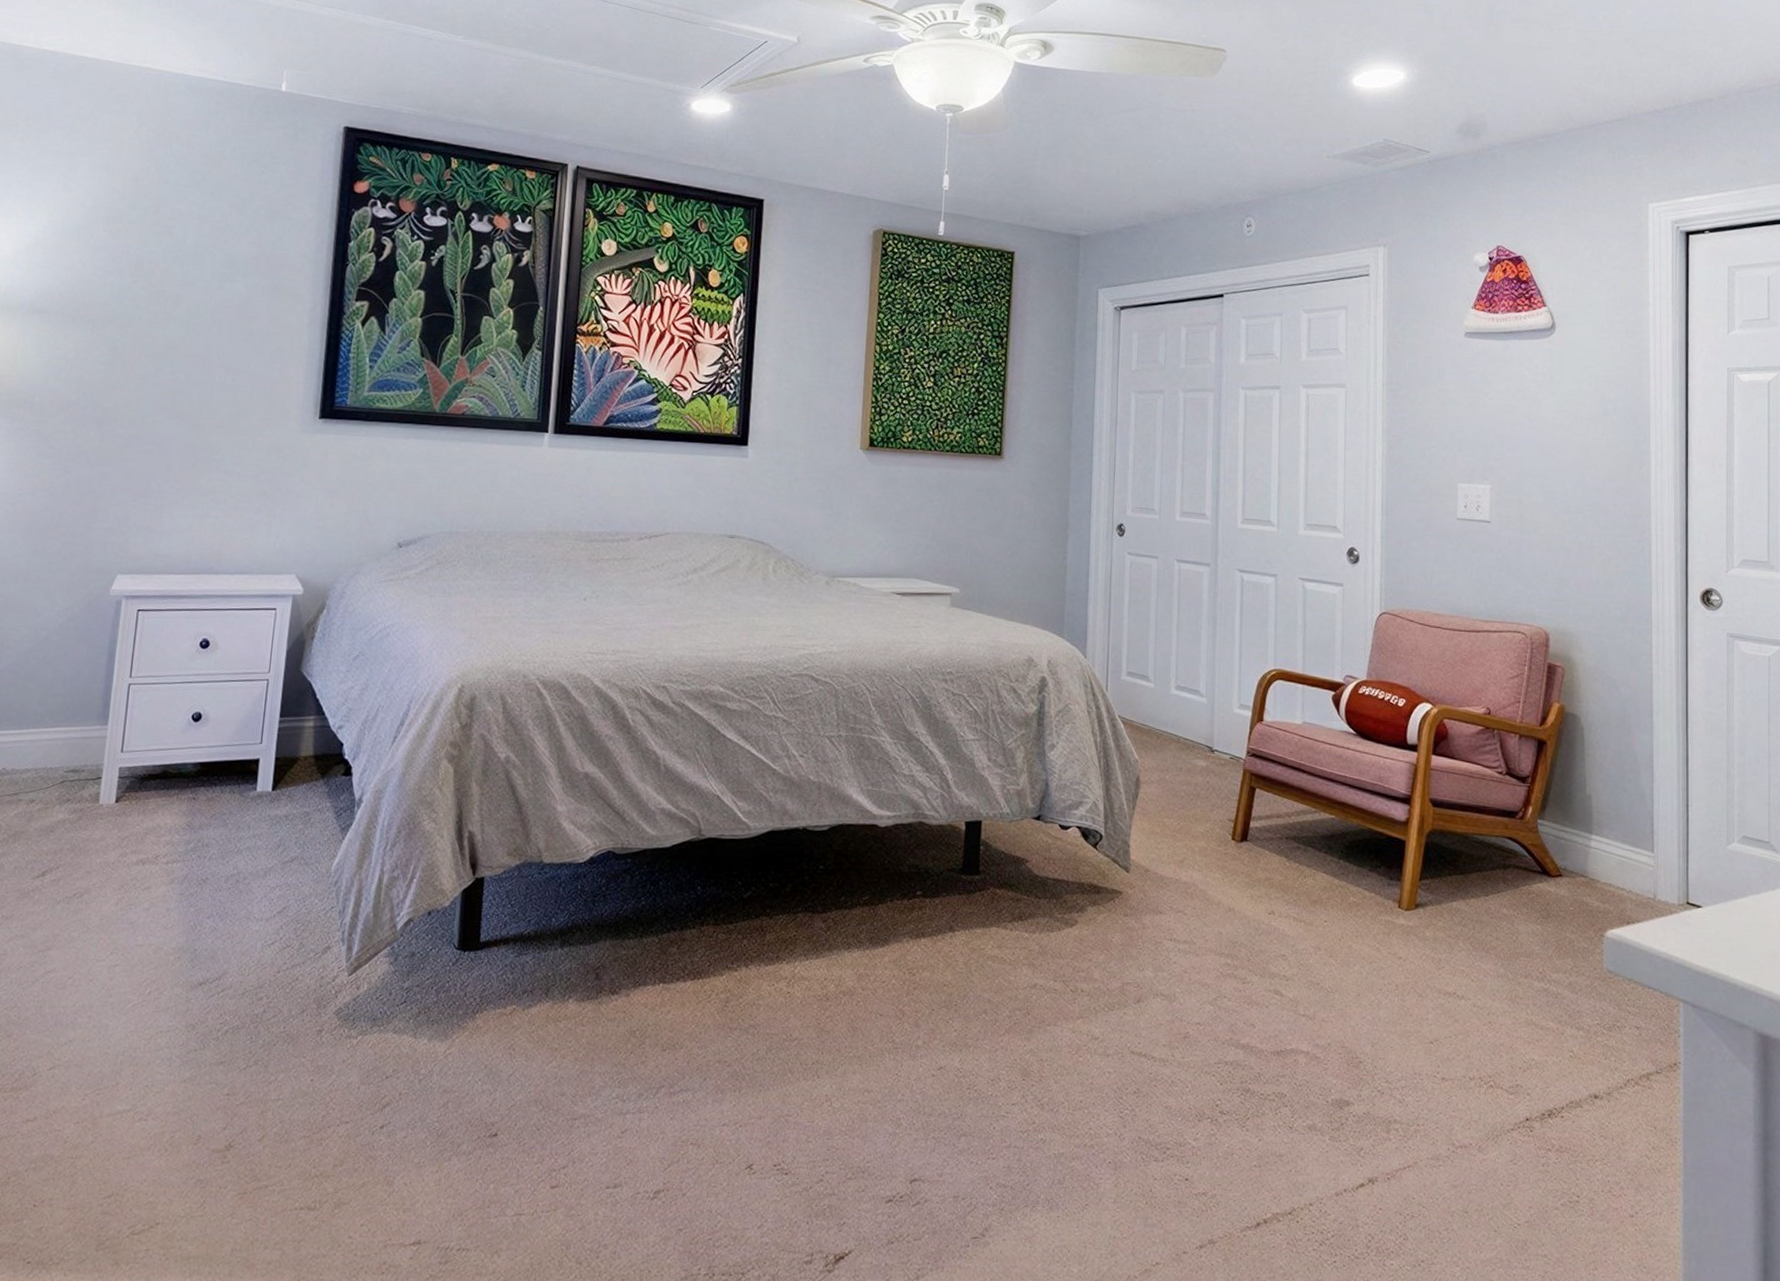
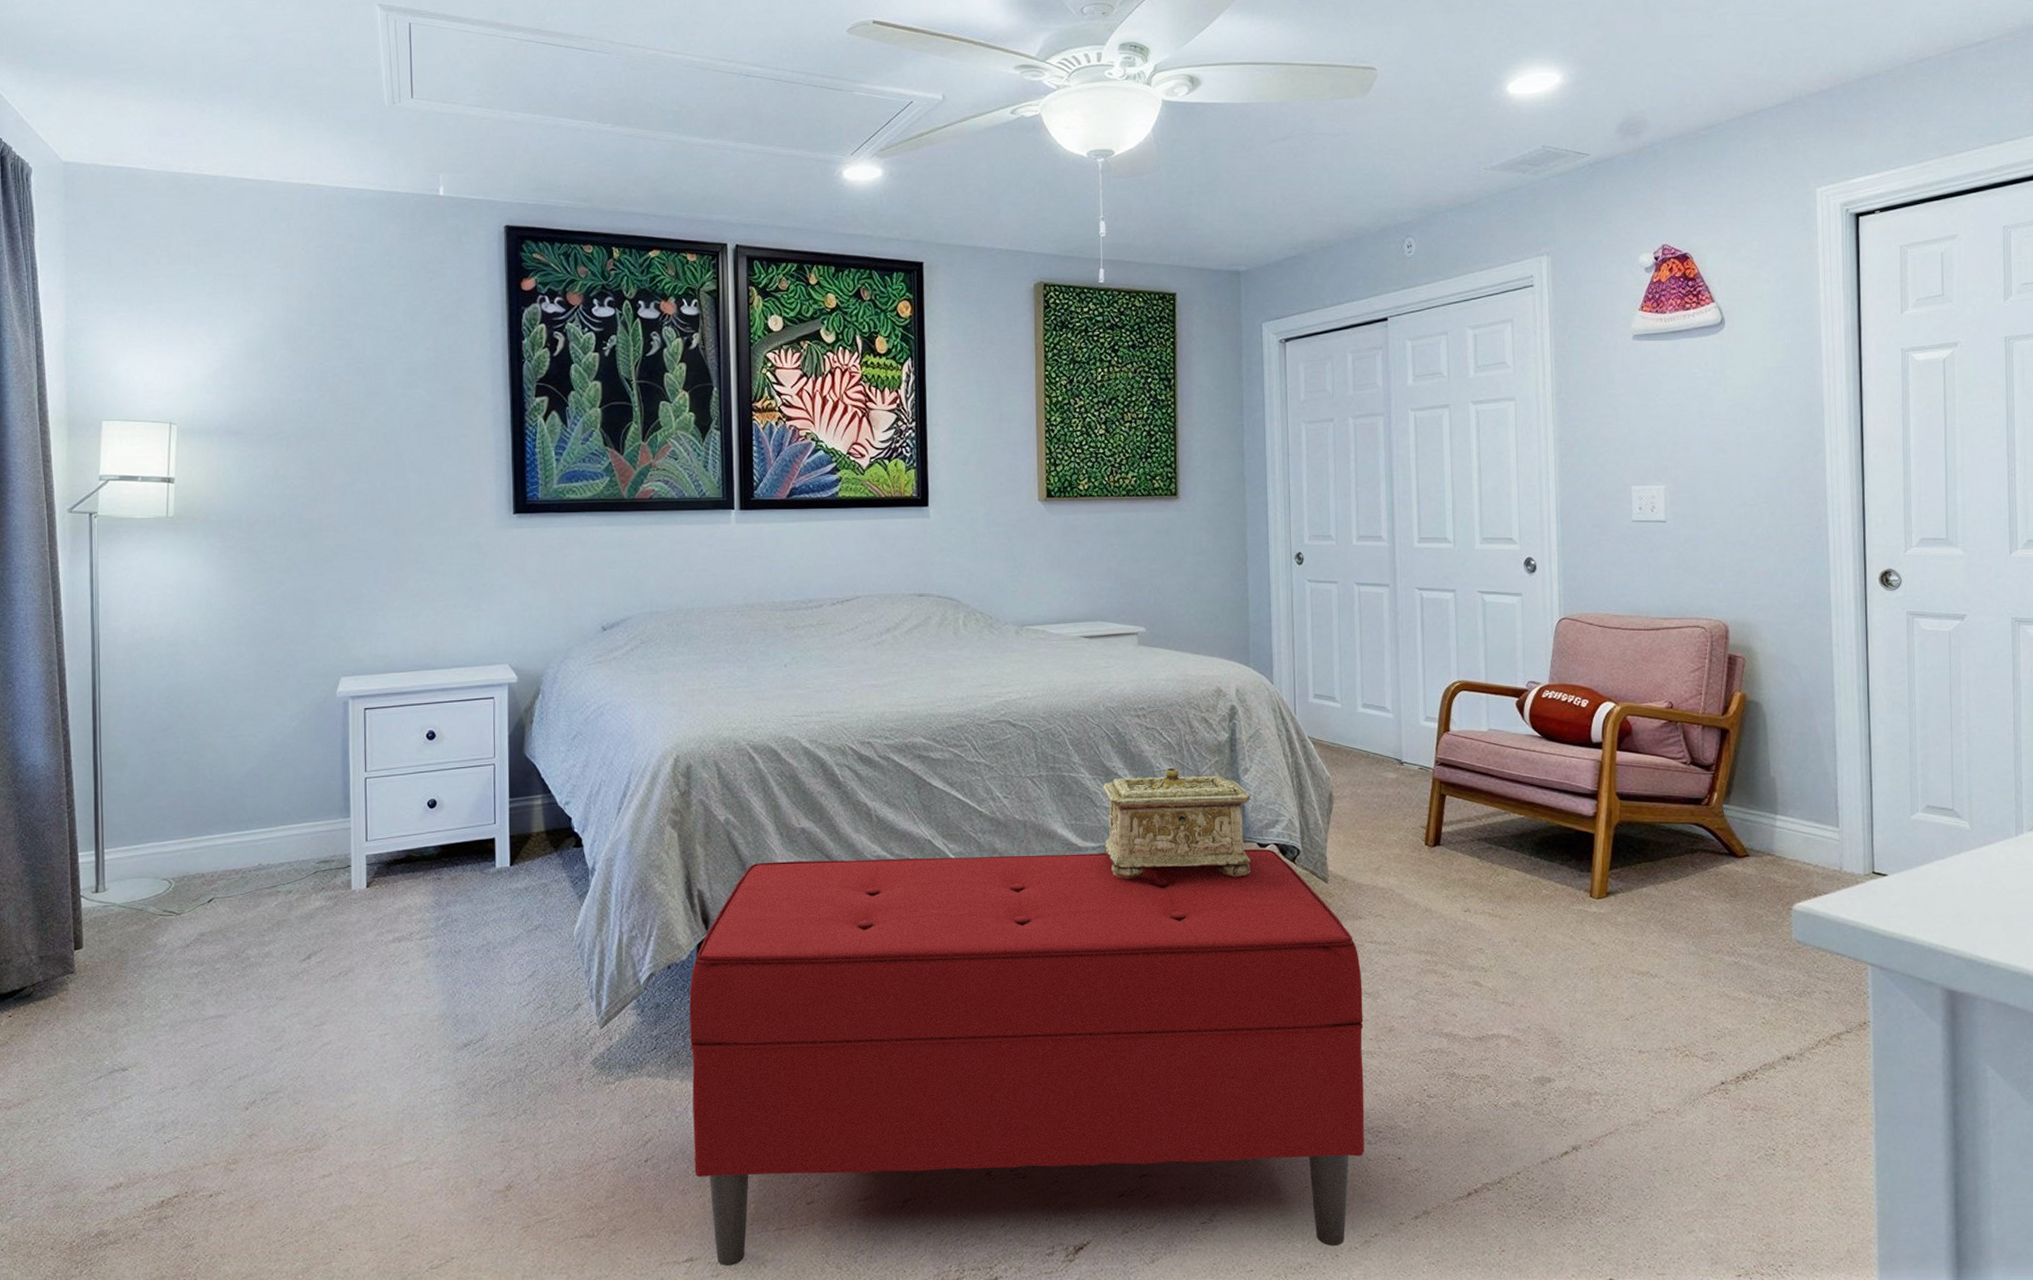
bench: none [433,806,1159,1274] -> present [689,848,1365,1266]
decorative box: none [899,738,1055,859] -> present [1102,768,1251,879]

